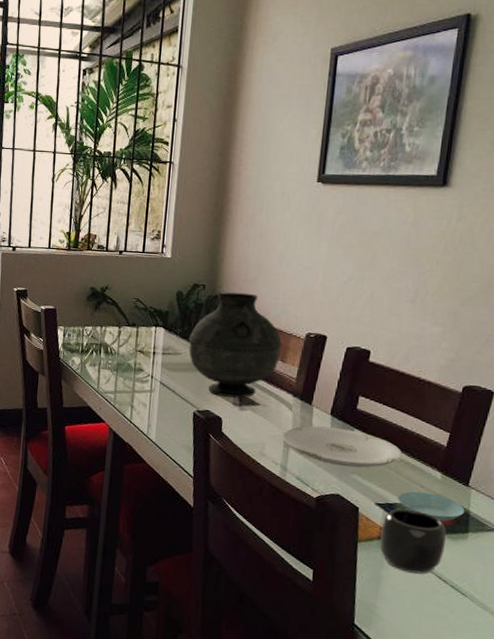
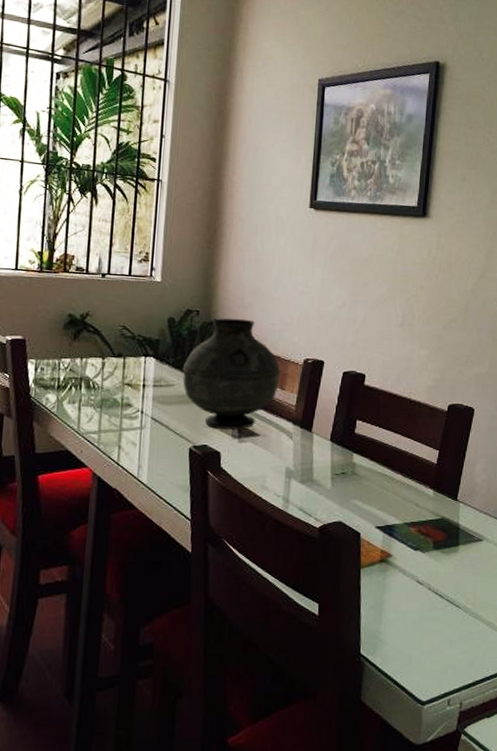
plate: present [283,426,402,468] -> none [284,453,398,493]
mug: present [380,508,446,574] -> none [381,529,440,592]
saucer: present [397,491,465,522] -> none [395,511,455,538]

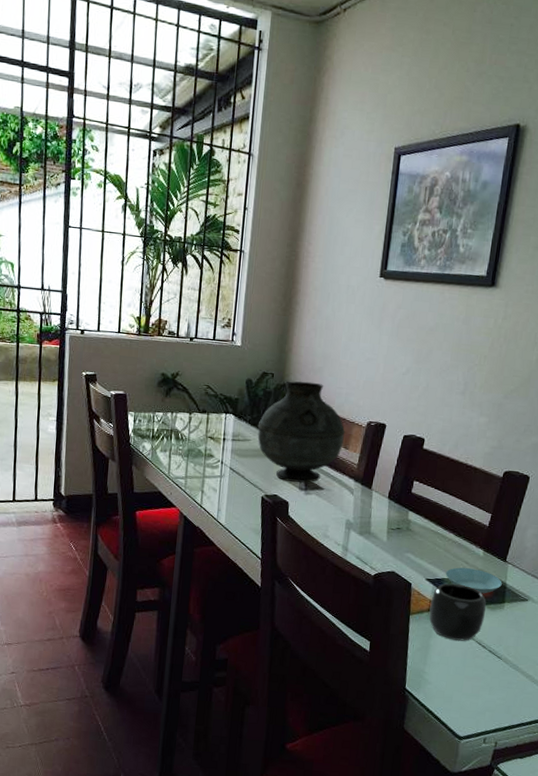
mug: none [381,529,440,592] -> present [429,583,486,641]
saucer: none [395,511,455,538] -> present [445,567,502,594]

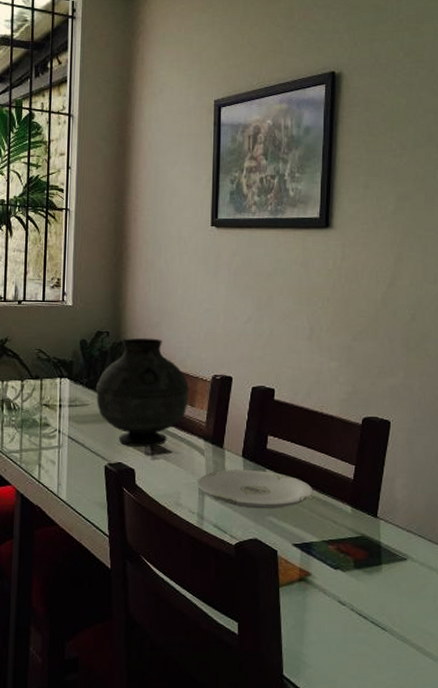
plate: none [345,509,450,547] -> present [198,470,313,509]
mug: present [429,583,486,641] -> none [300,547,361,613]
saucer: present [445,567,502,594] -> none [313,528,376,556]

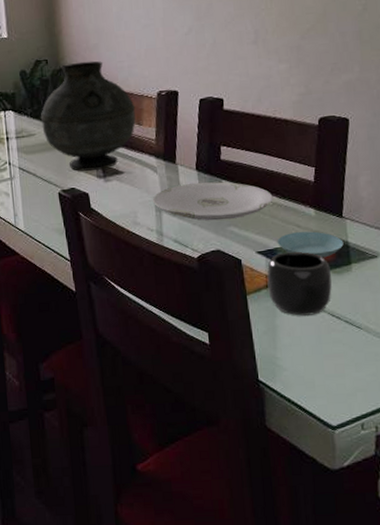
mug: none [300,547,361,613] -> present [267,251,332,316]
saucer: none [313,528,376,556] -> present [277,231,344,258]

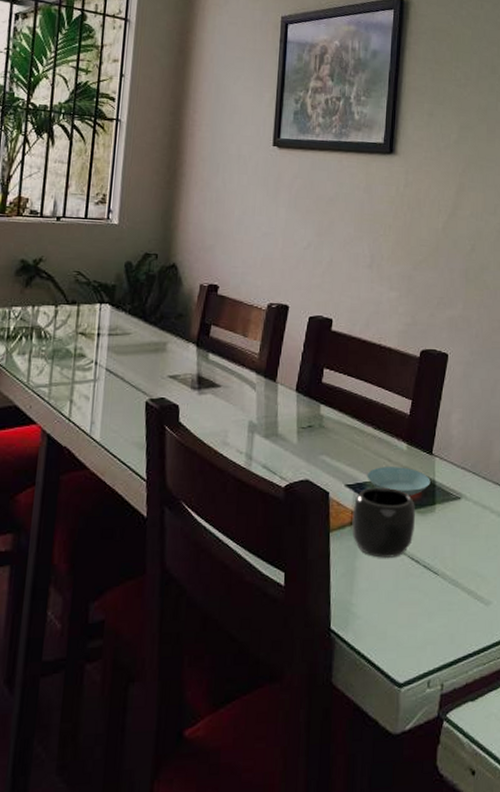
vase: present [40,61,136,171] -> none [139,261,243,380]
plate: present [153,182,273,221] -> none [247,405,369,448]

